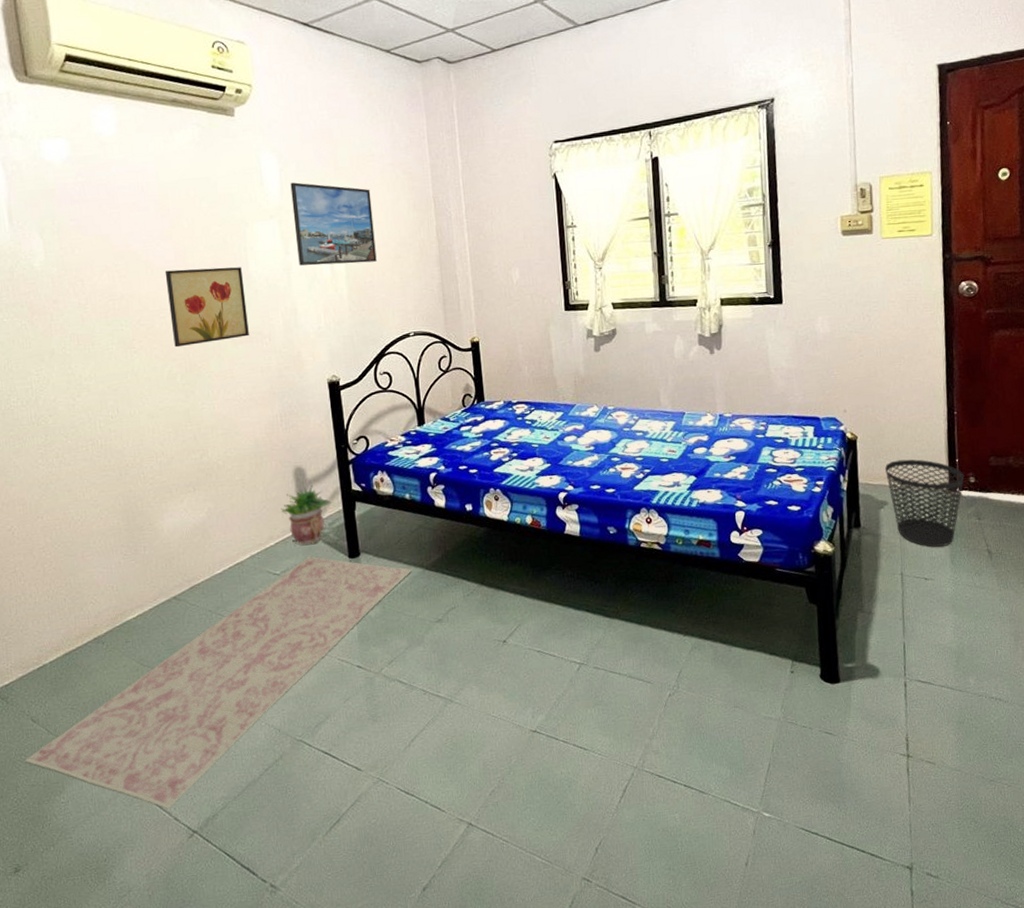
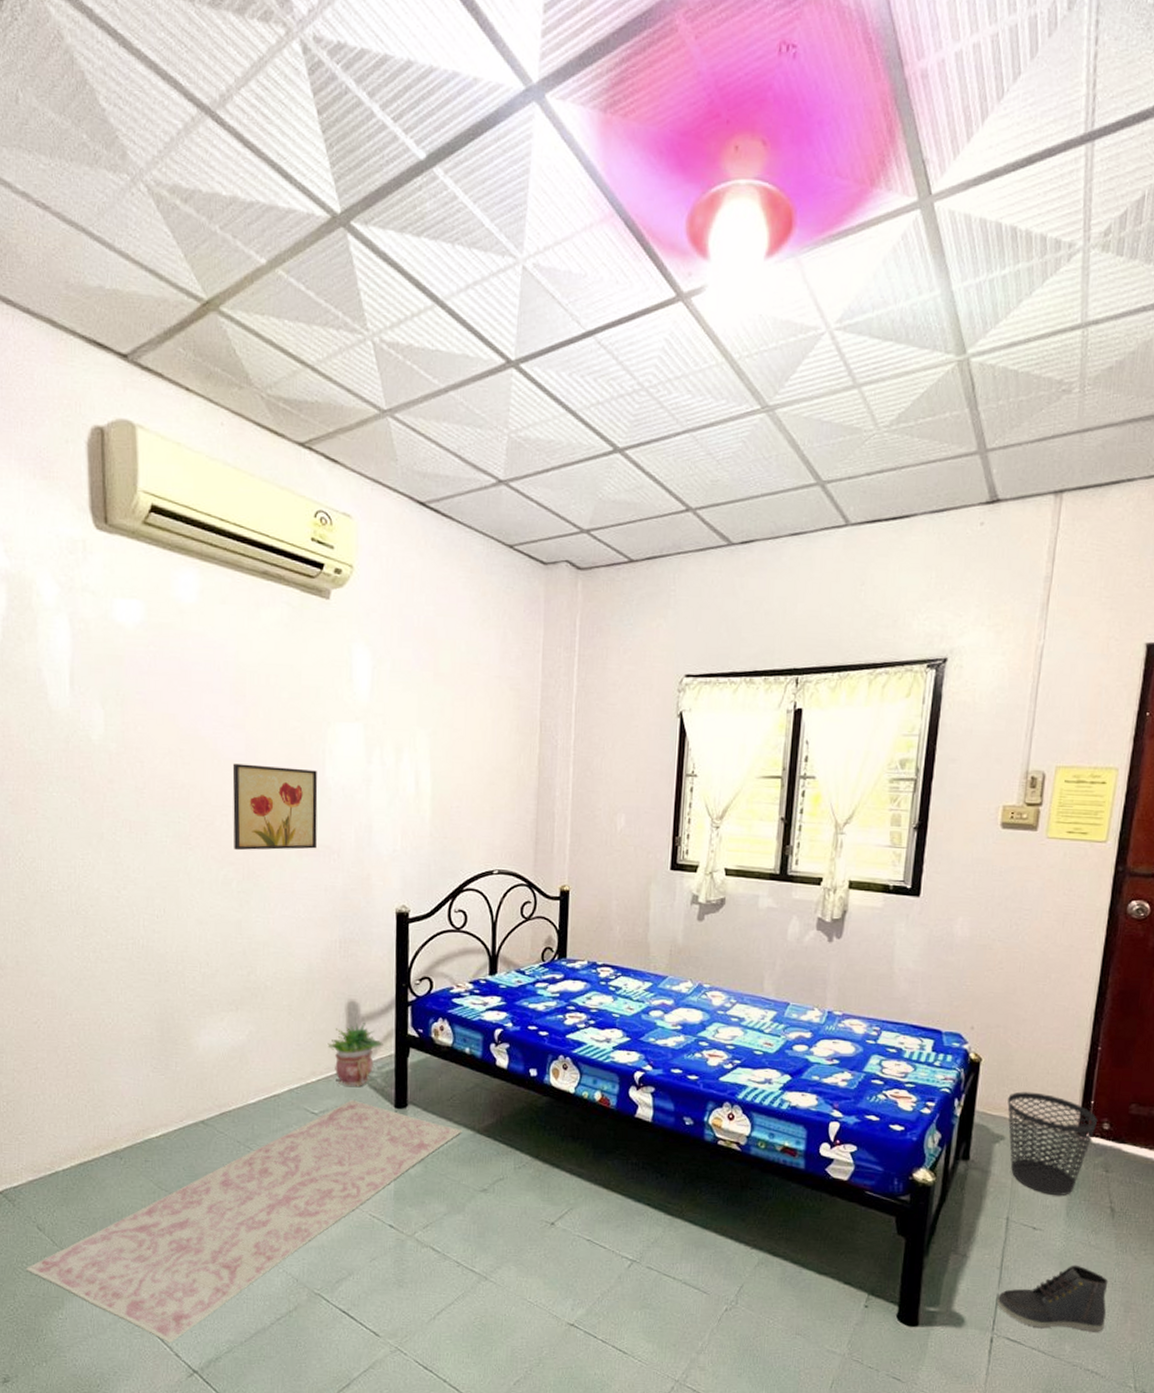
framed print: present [290,182,377,266] -> none [380,683,471,785]
sneaker: none [904,605,1000,667] -> present [997,1264,1108,1332]

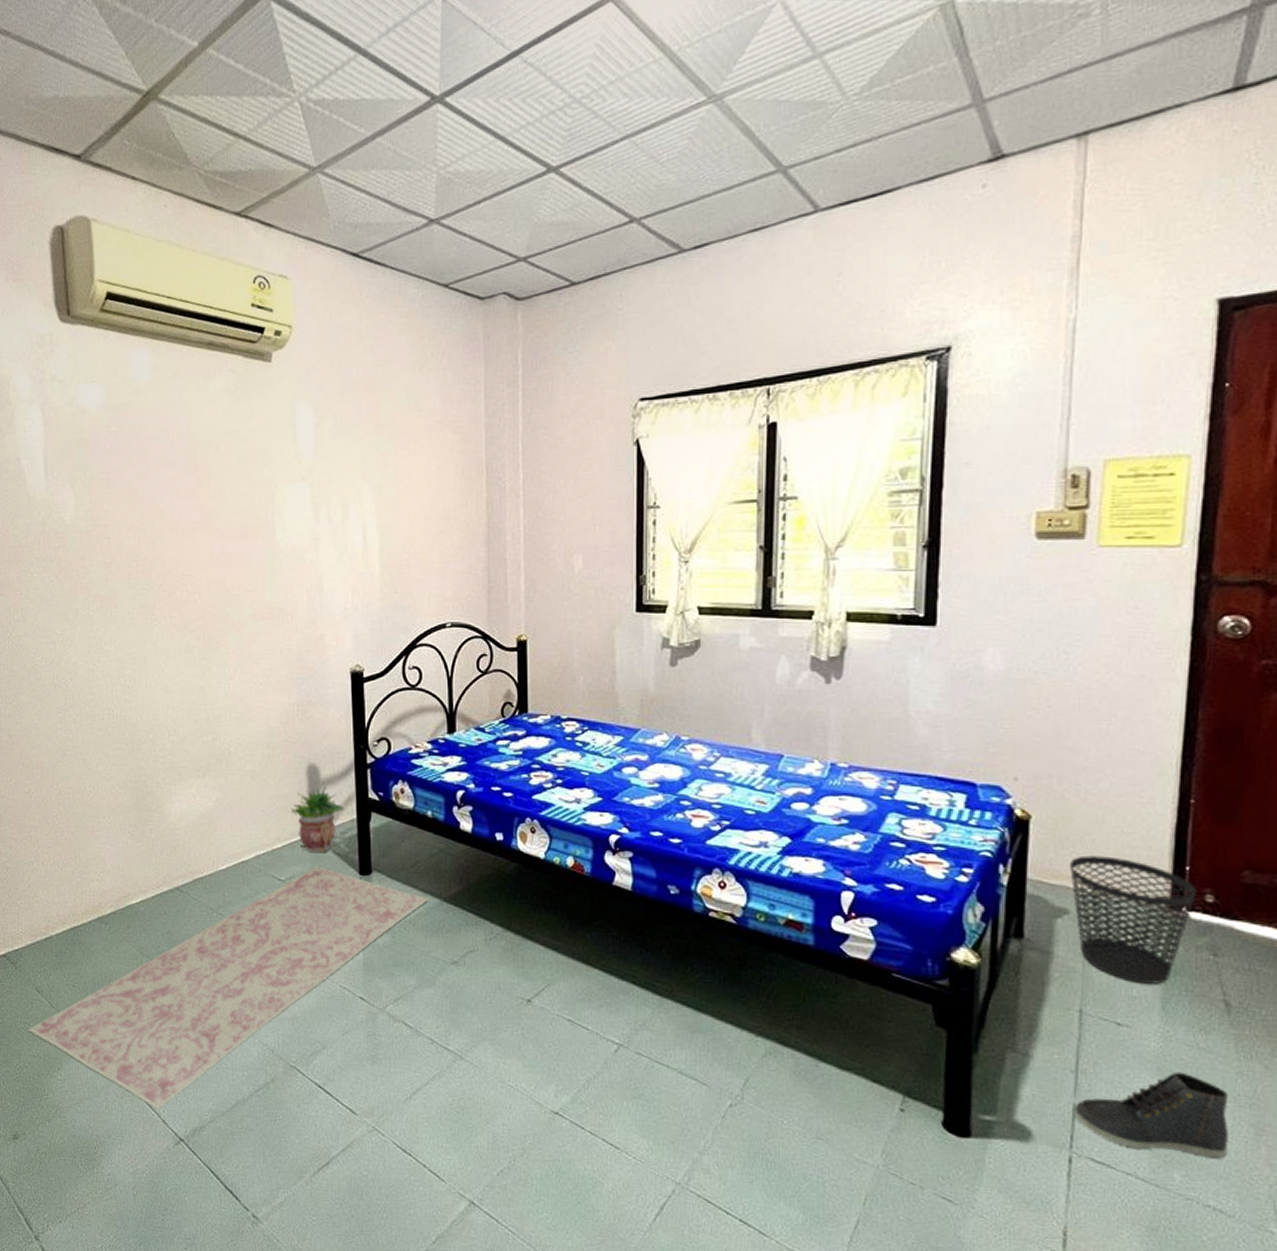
wall art: present [232,763,318,851] -> none [189,532,271,618]

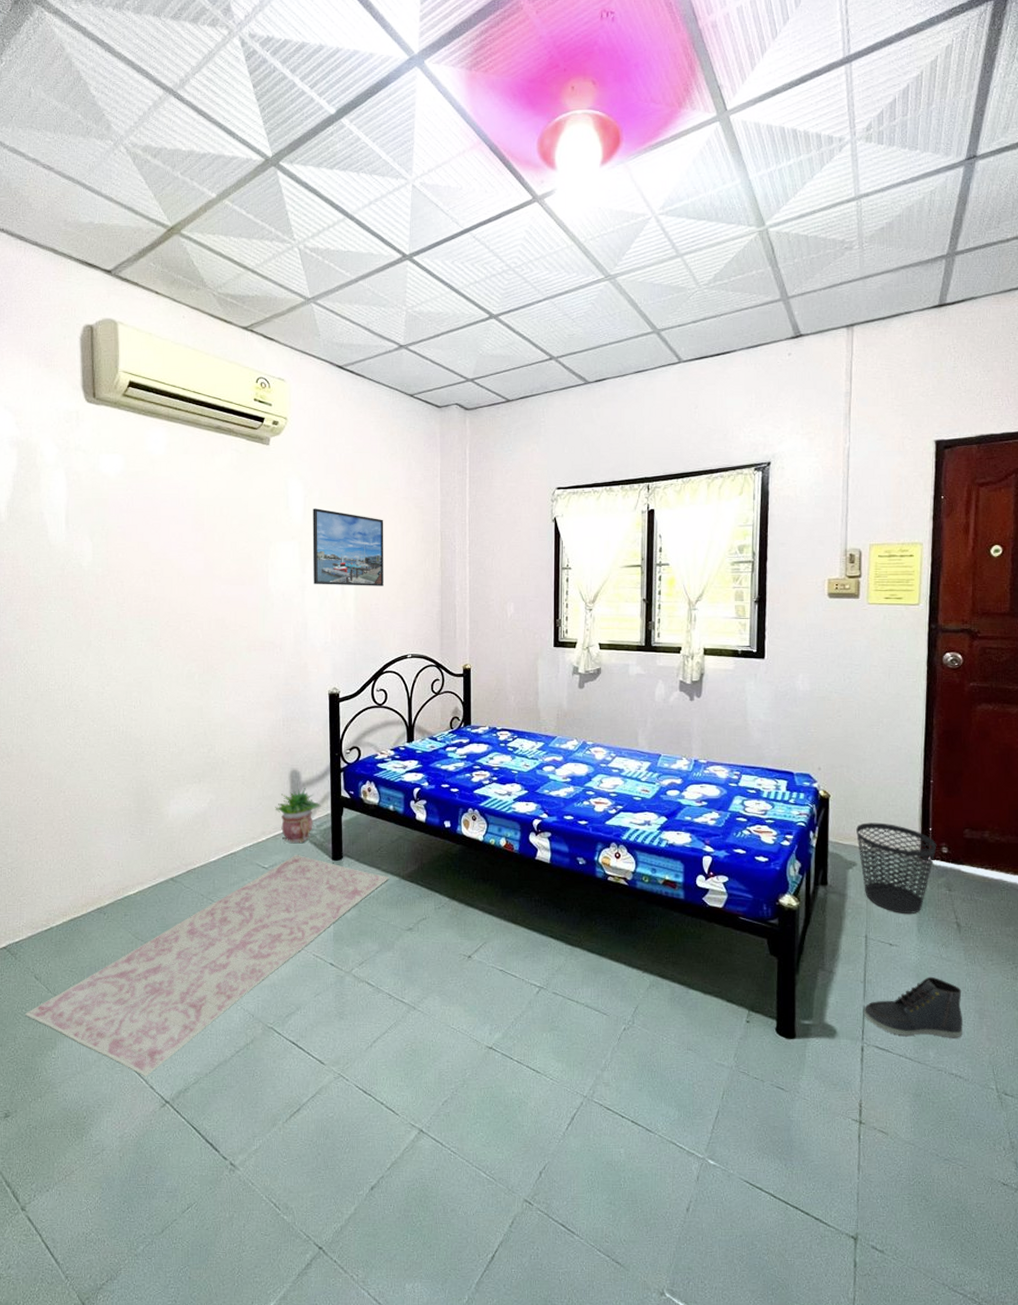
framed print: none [326,440,415,537] -> present [312,508,384,586]

